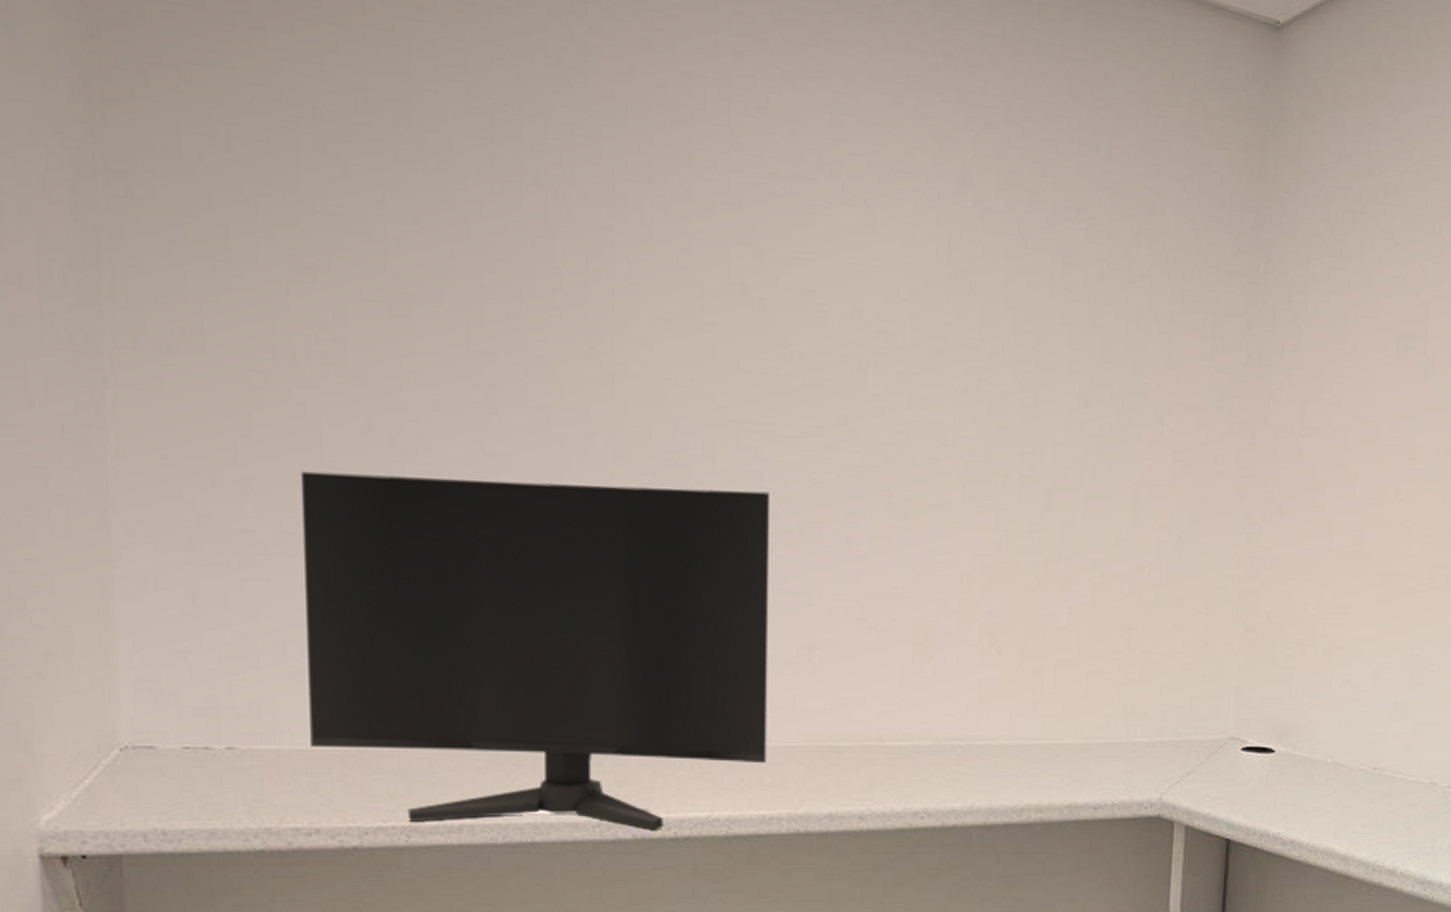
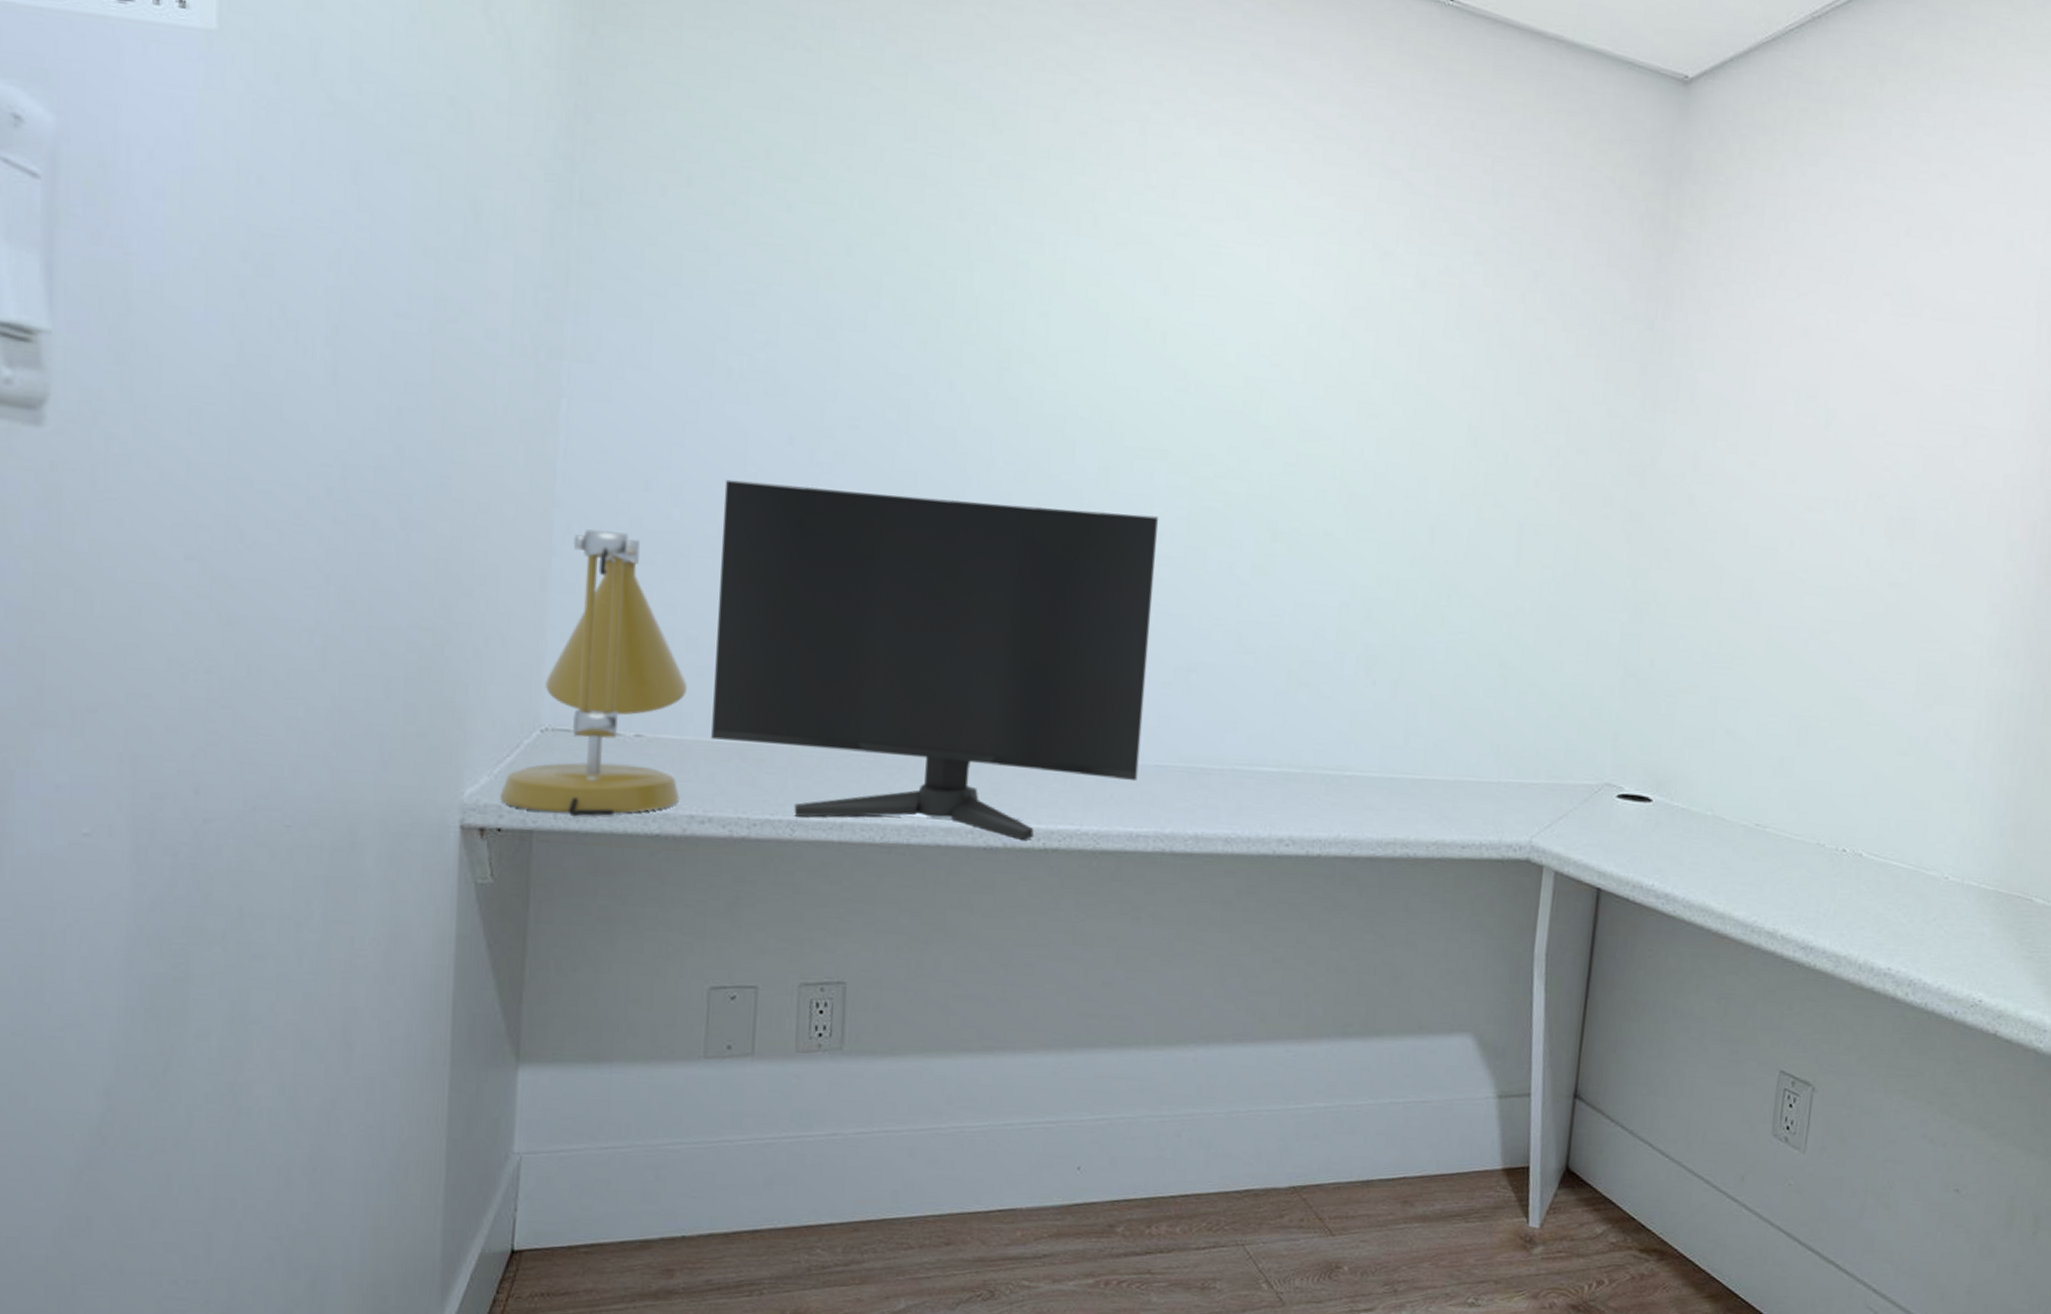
table lamp: none [81,531,282,838] -> present [500,529,688,817]

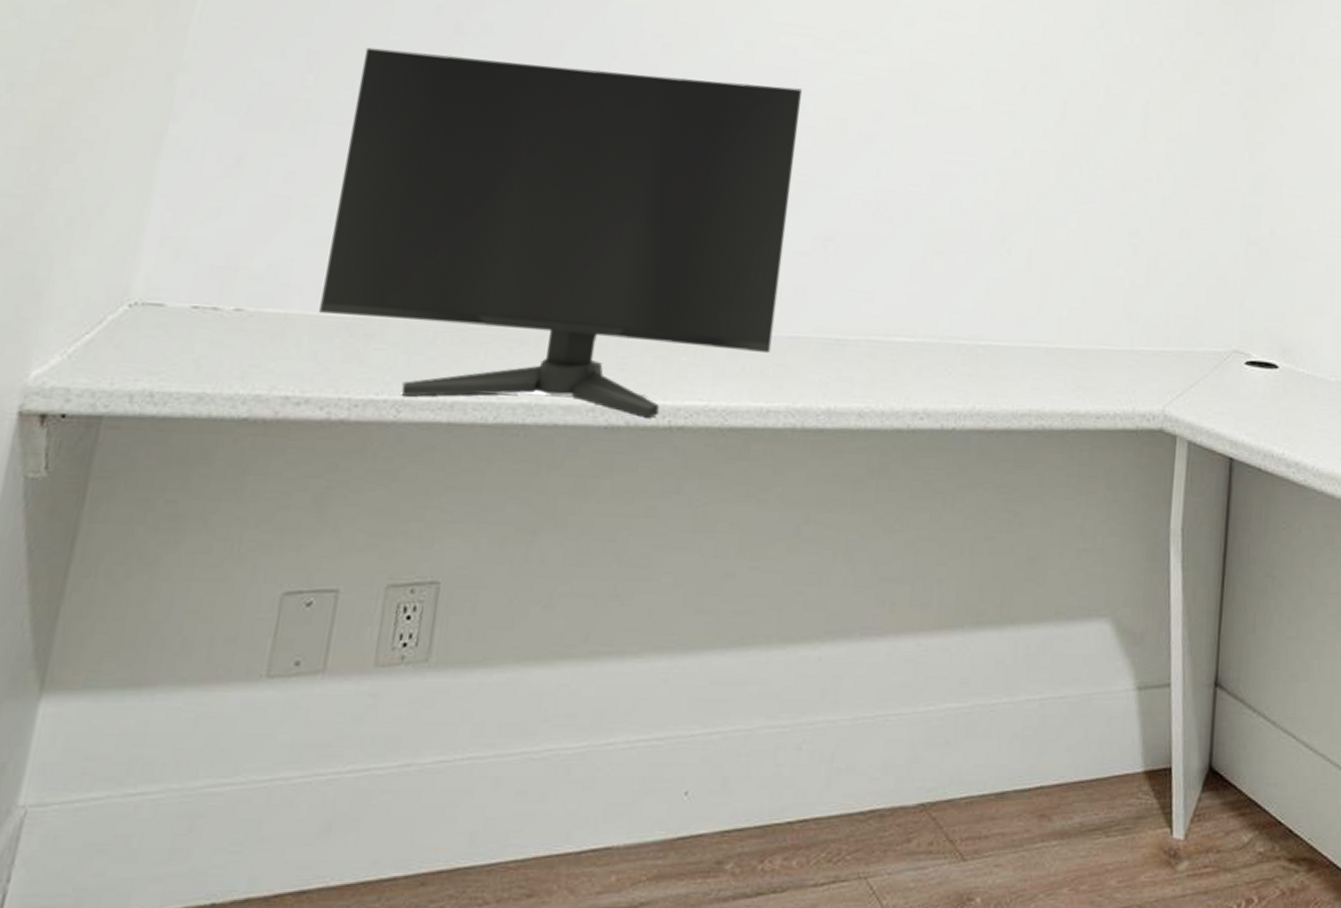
table lamp: present [500,529,688,817] -> none [70,95,300,400]

